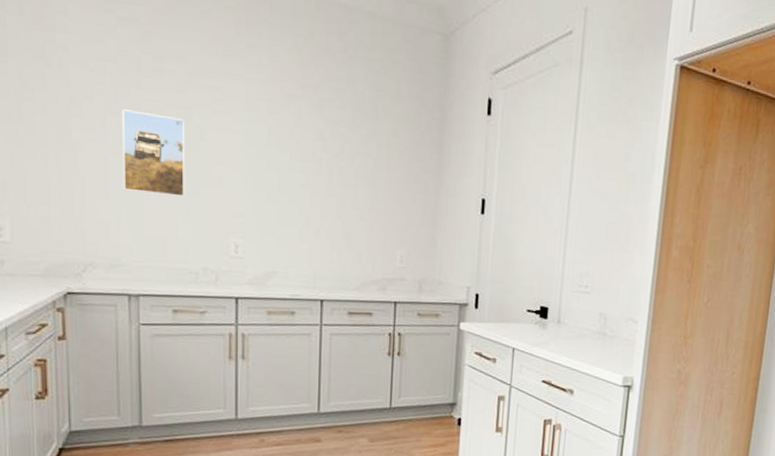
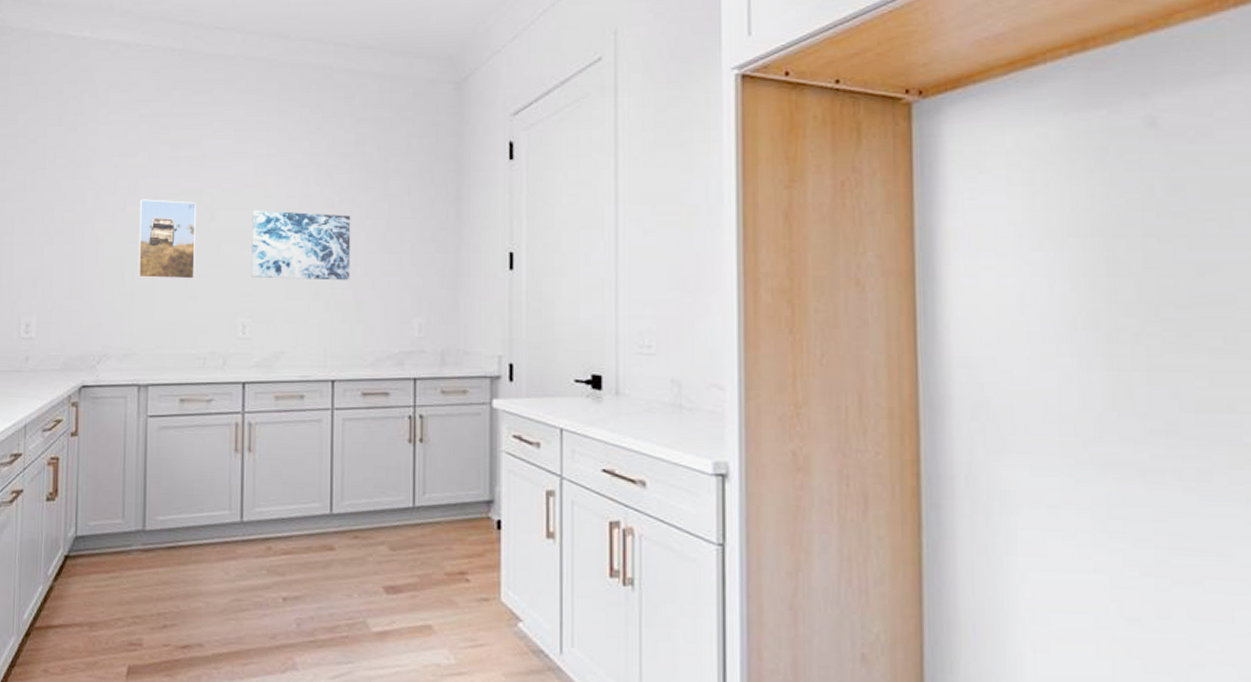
wall art: none [243,134,342,211] -> present [251,210,351,281]

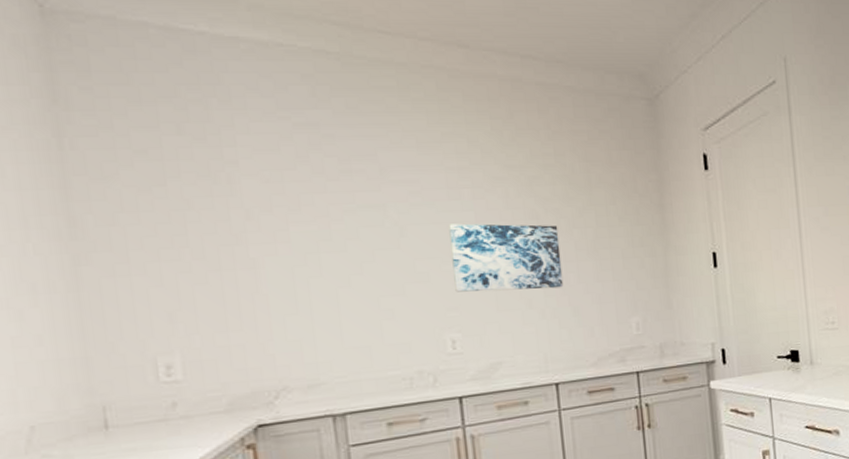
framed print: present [138,199,196,279] -> none [306,216,388,303]

